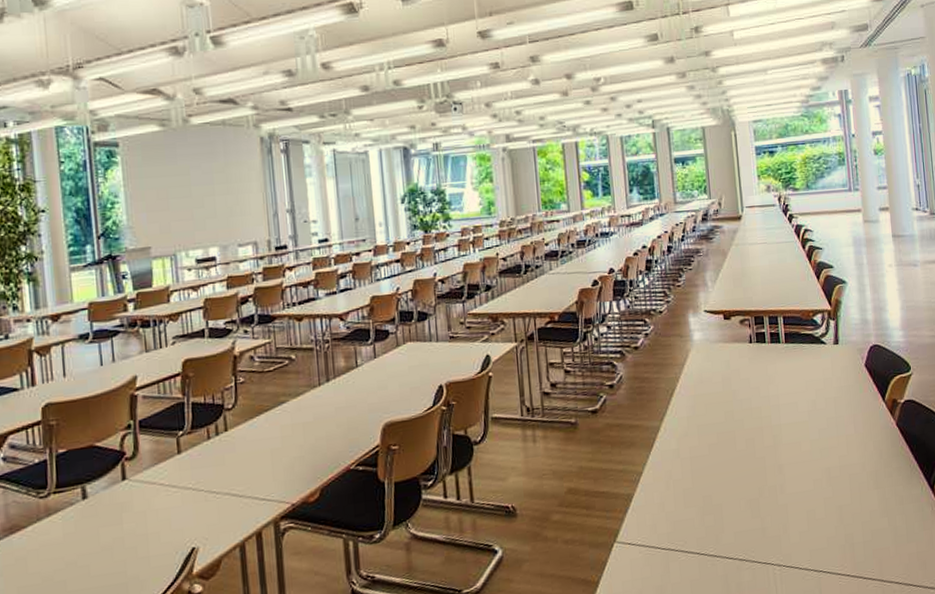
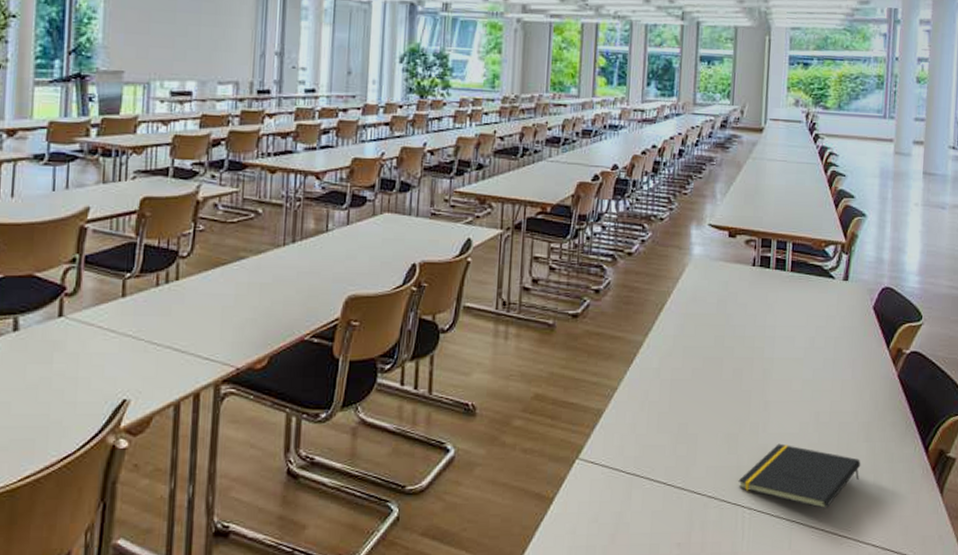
notepad: none [765,501,875,556] -> present [738,443,861,509]

